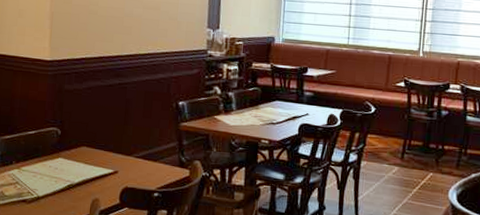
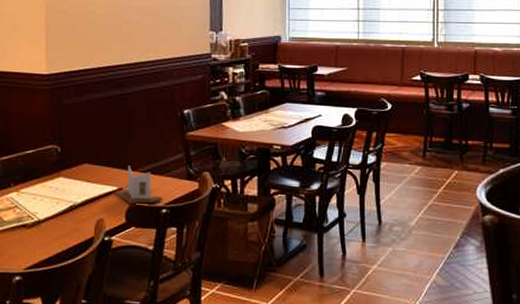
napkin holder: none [109,150,156,187] -> present [114,165,164,205]

